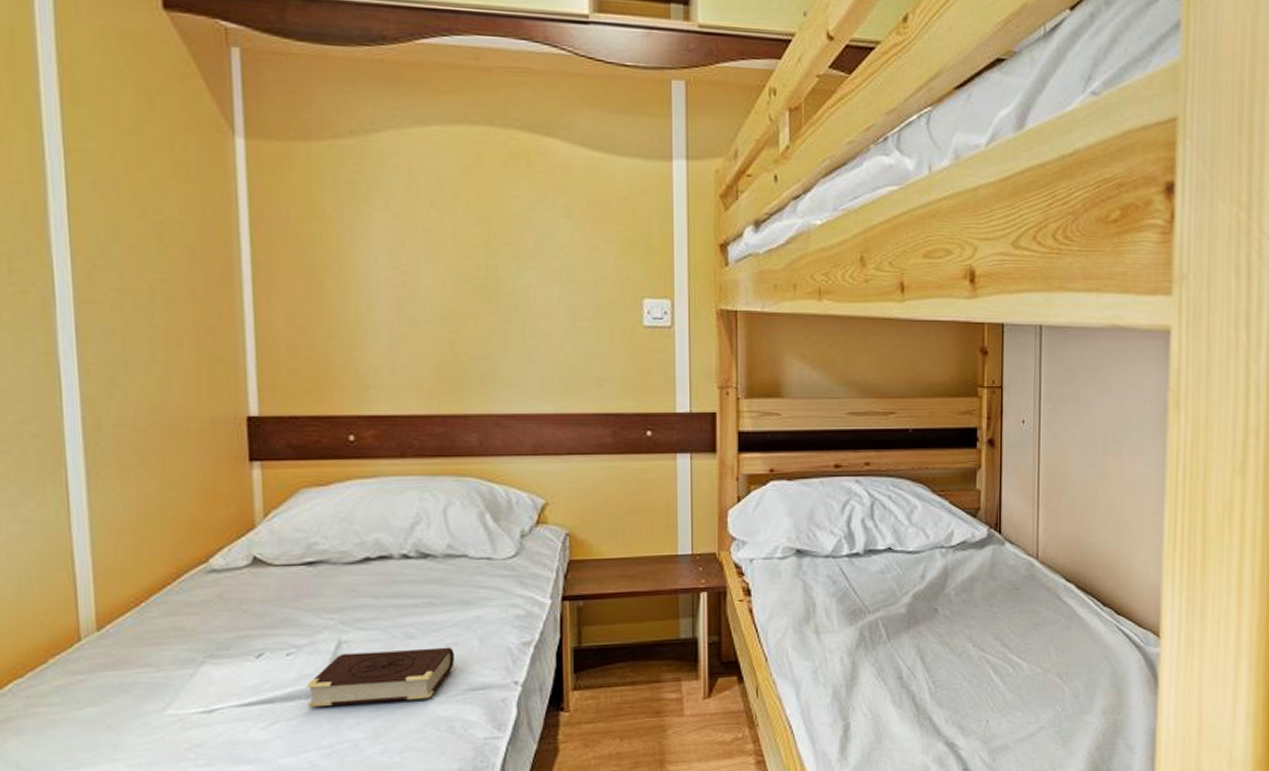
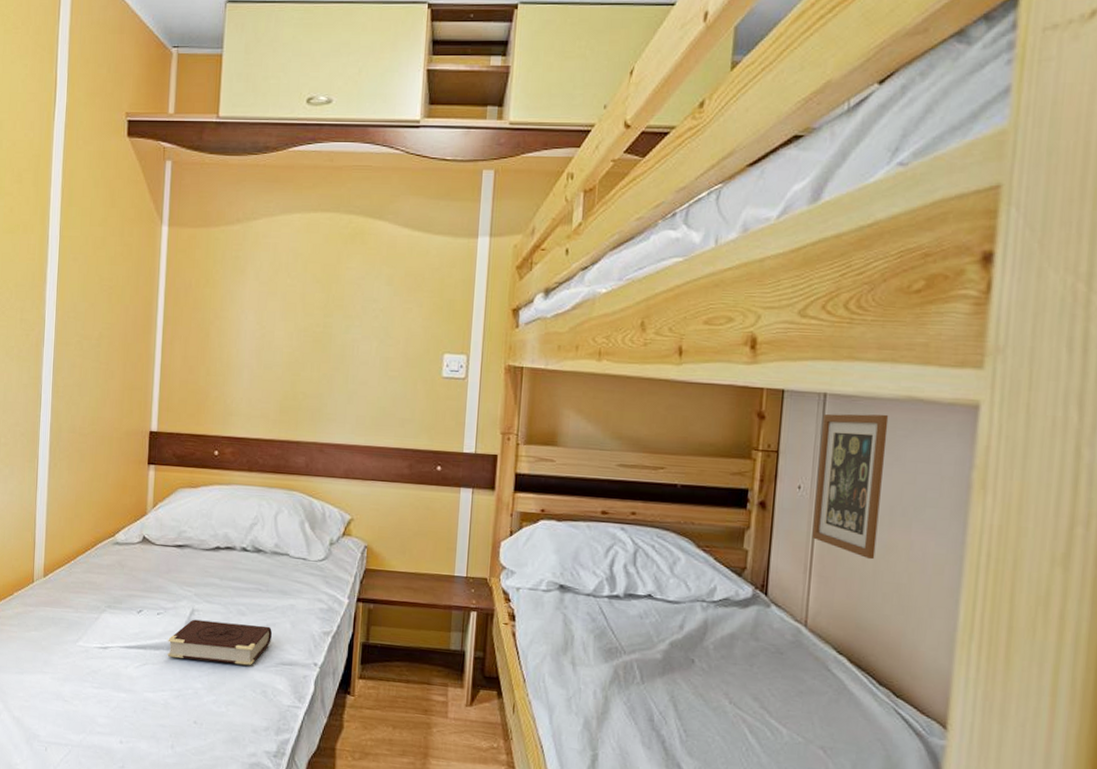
picture frame: none [1037,343,1097,487] -> present [812,413,889,560]

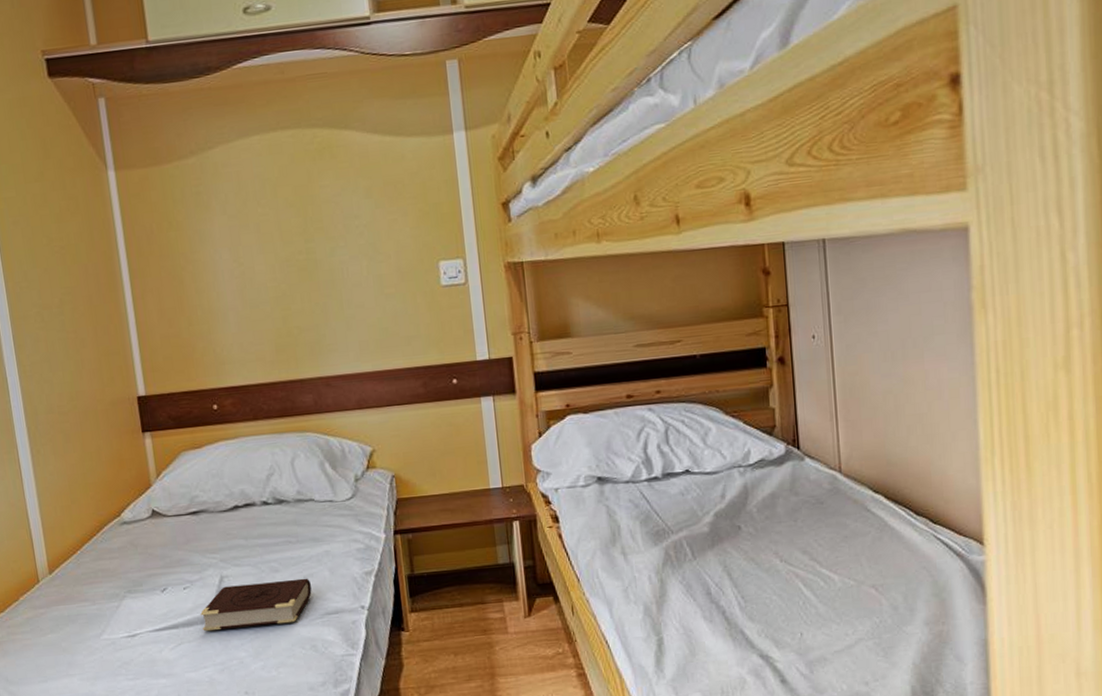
picture frame: present [812,413,889,560] -> none [826,250,894,396]

